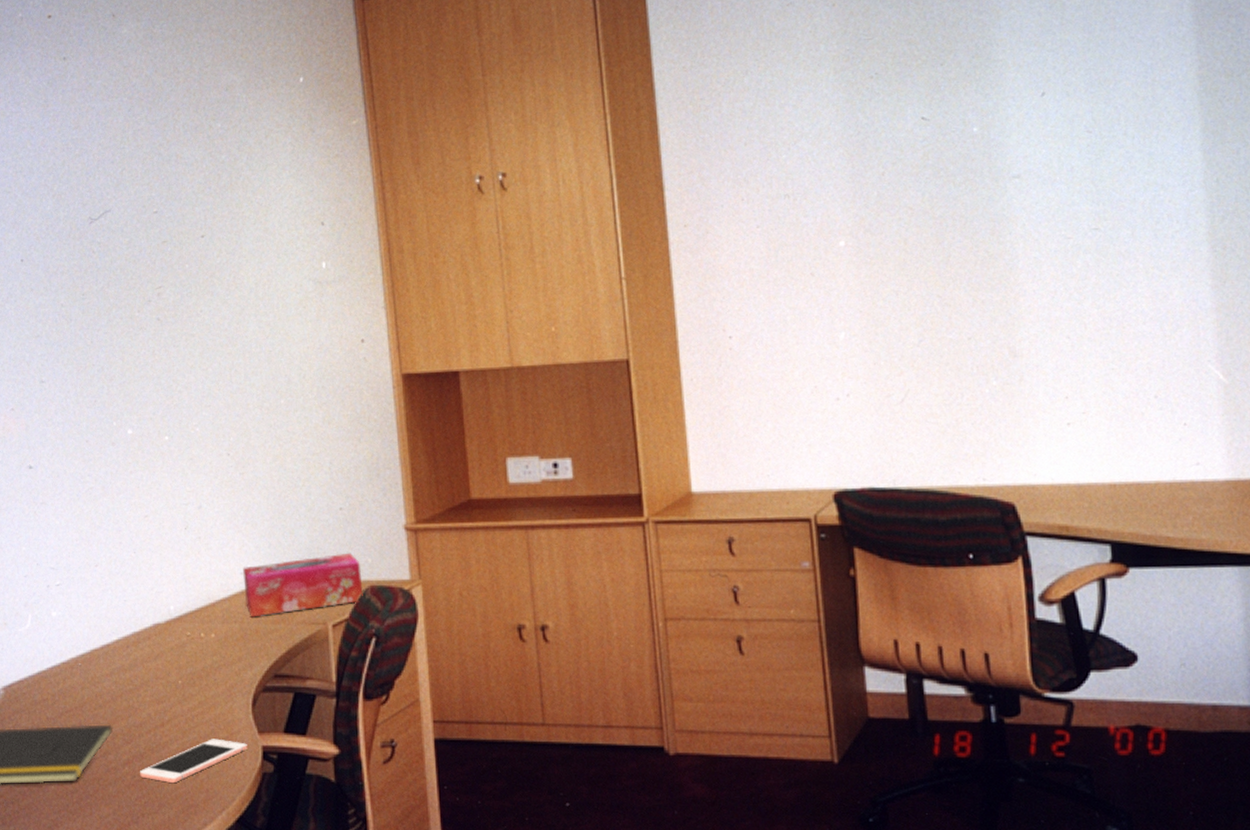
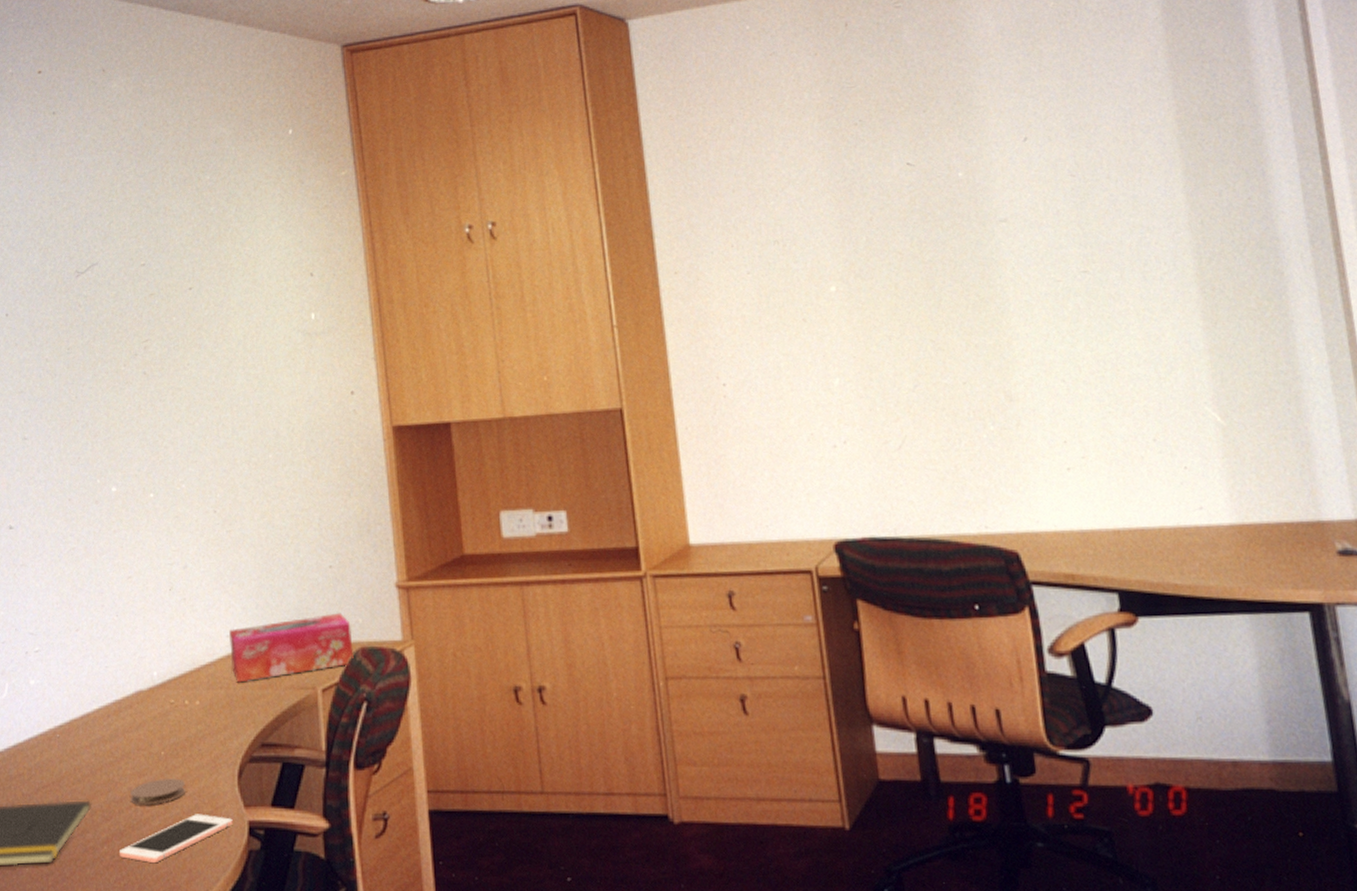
coaster: none [149,704,203,730] -> present [130,777,186,805]

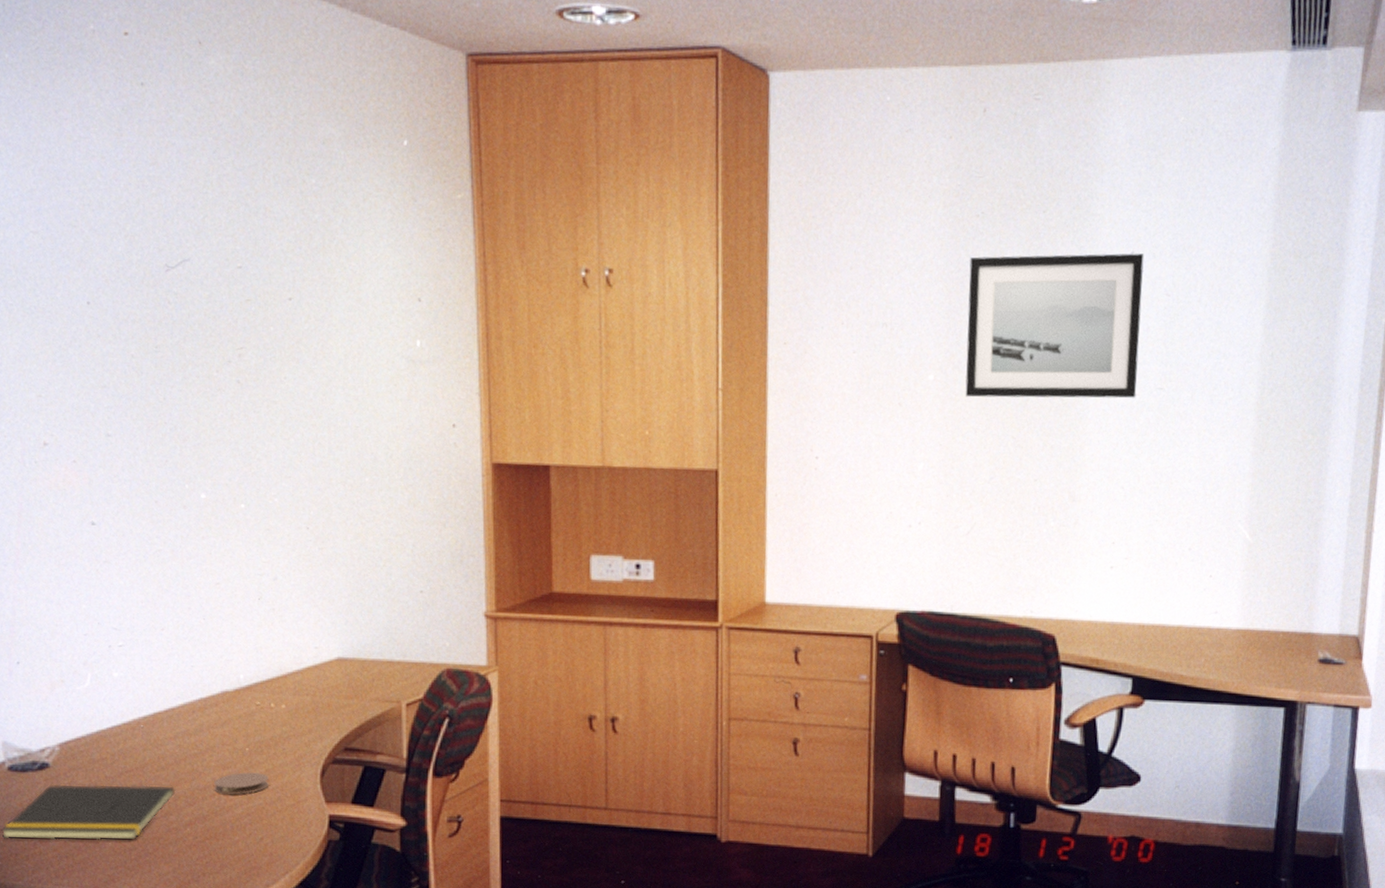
cell phone: present [120,814,233,863] -> none [202,805,314,845]
tissue box: present [229,612,354,683] -> none [318,635,439,692]
wall art: none [855,138,1059,305] -> present [965,253,1145,399]

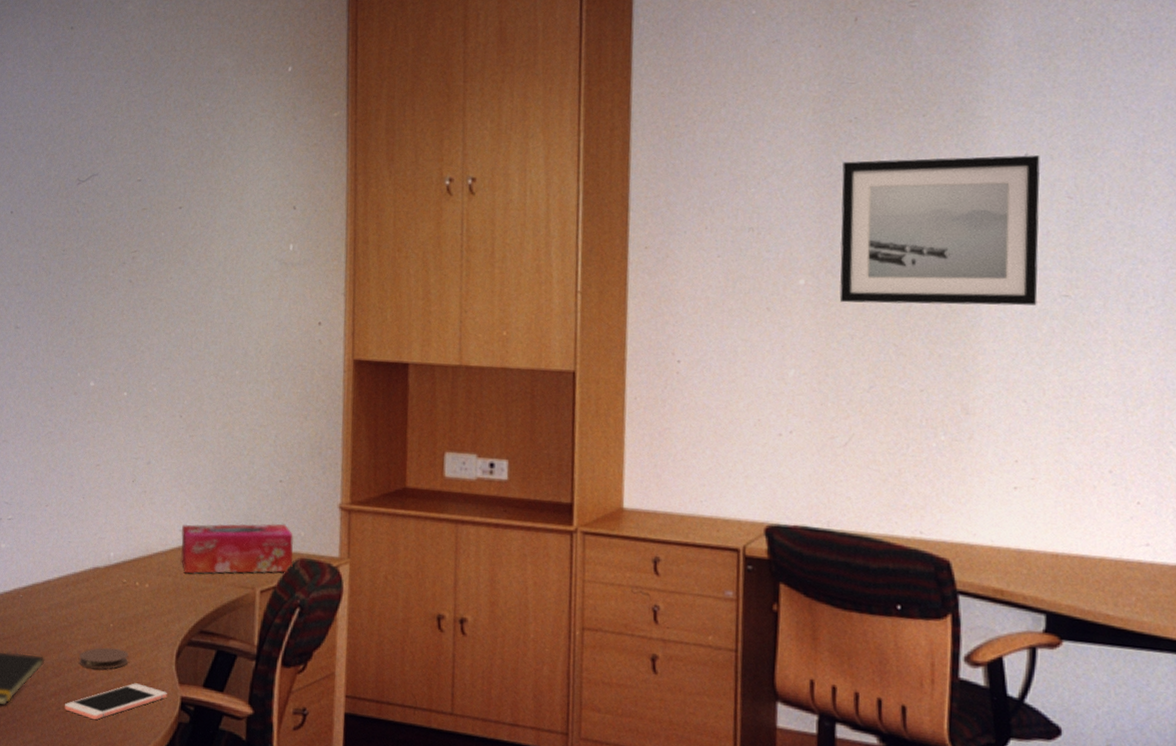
cell phone: none [202,805,314,845] -> present [65,683,167,720]
tissue box: none [318,635,439,692] -> present [180,523,293,574]

